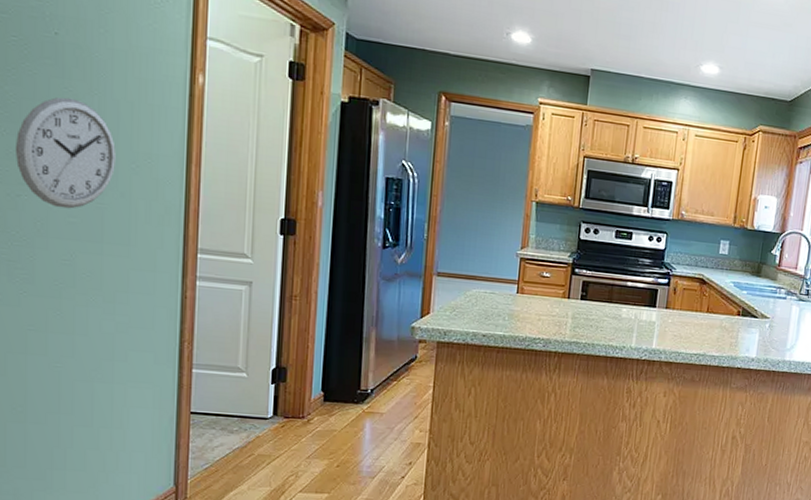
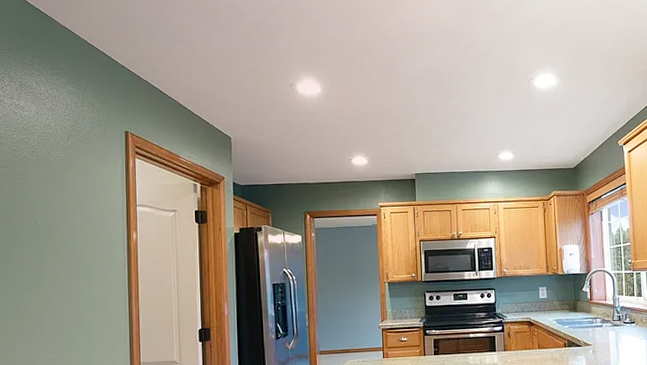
wall clock: present [14,97,116,209] -> none [10,266,79,349]

